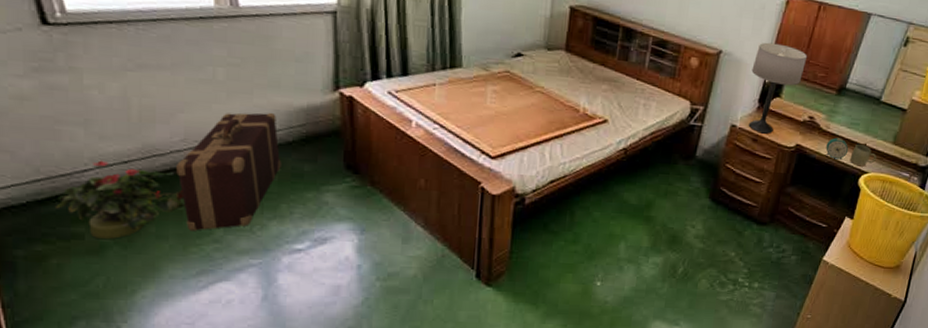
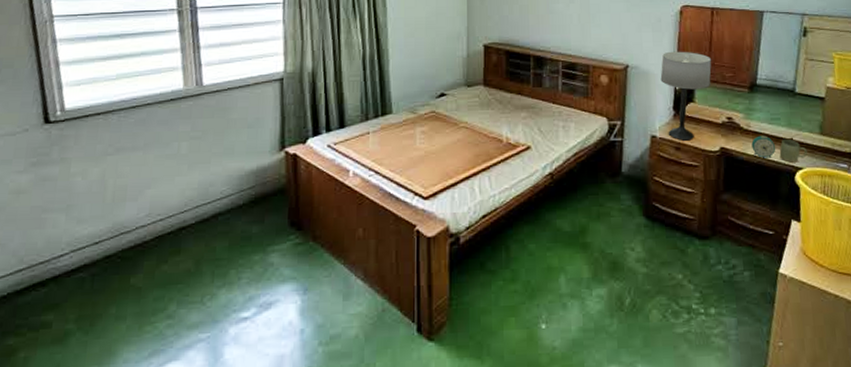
potted plant: present [56,160,186,240] -> none [31,243,145,327]
suitcase: present [176,112,282,231] -> none [139,179,232,308]

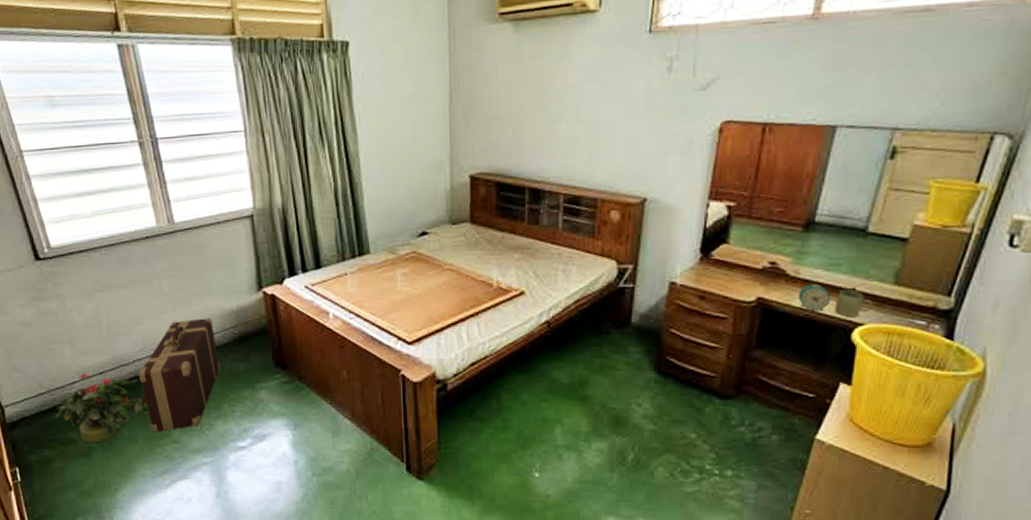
potted plant: none [31,243,145,327] -> present [55,372,149,444]
suitcase: none [139,179,232,308] -> present [139,318,221,433]
table lamp: present [660,51,712,141] -> none [686,180,757,289]

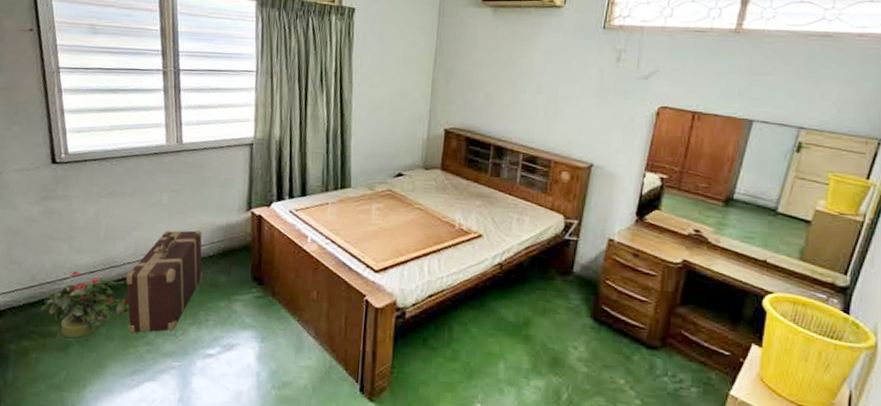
alarm clock: present [798,284,831,311] -> none [718,252,746,278]
mug: present [834,288,873,317] -> none [748,259,781,286]

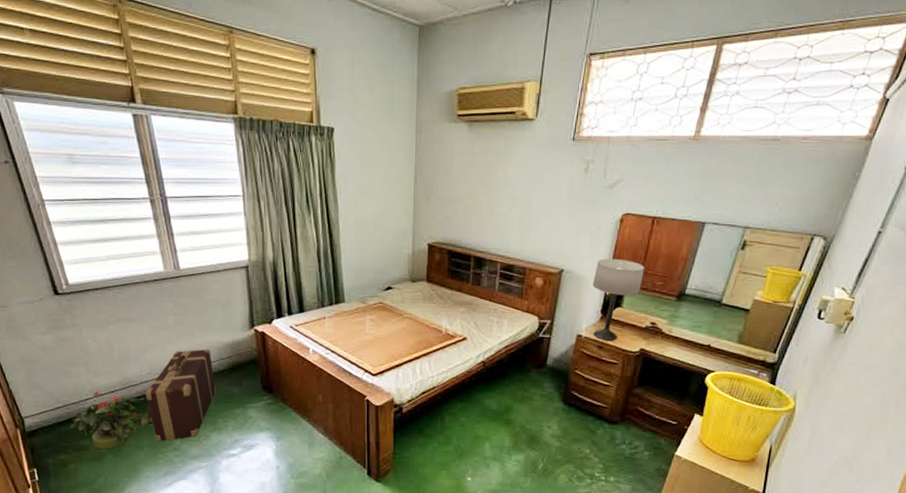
table lamp: none [626,154,686,249] -> present [592,258,645,341]

